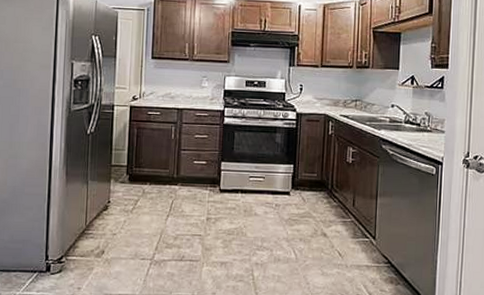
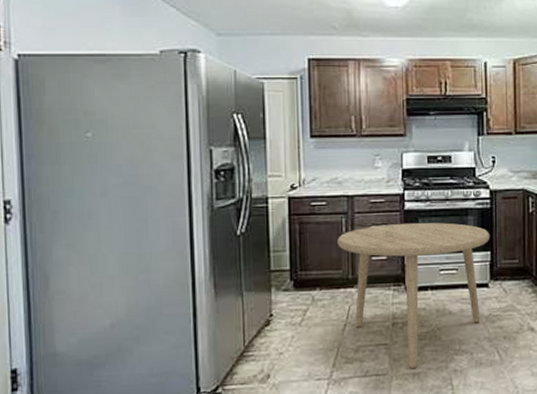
dining table: none [167,135,294,258] -> present [337,222,490,368]

